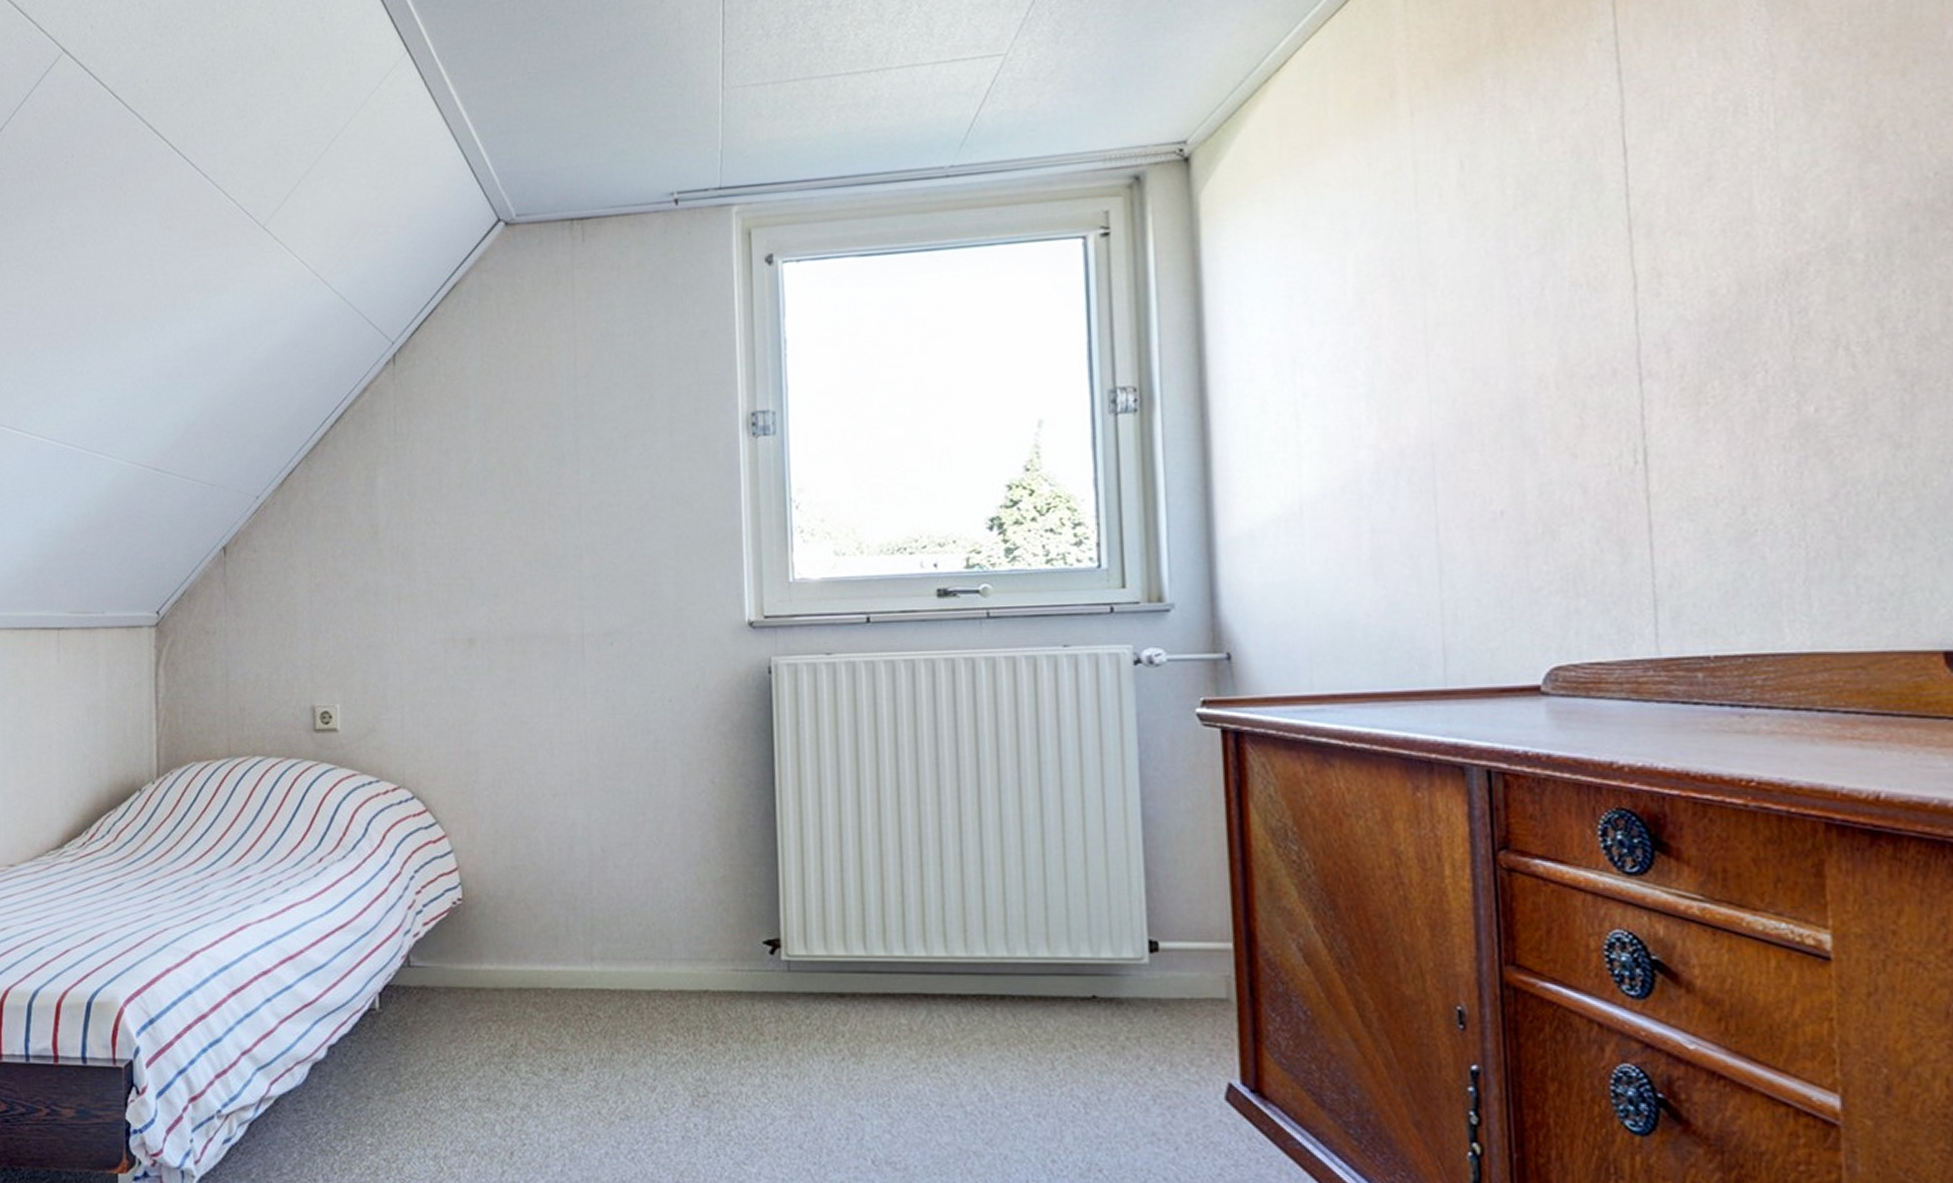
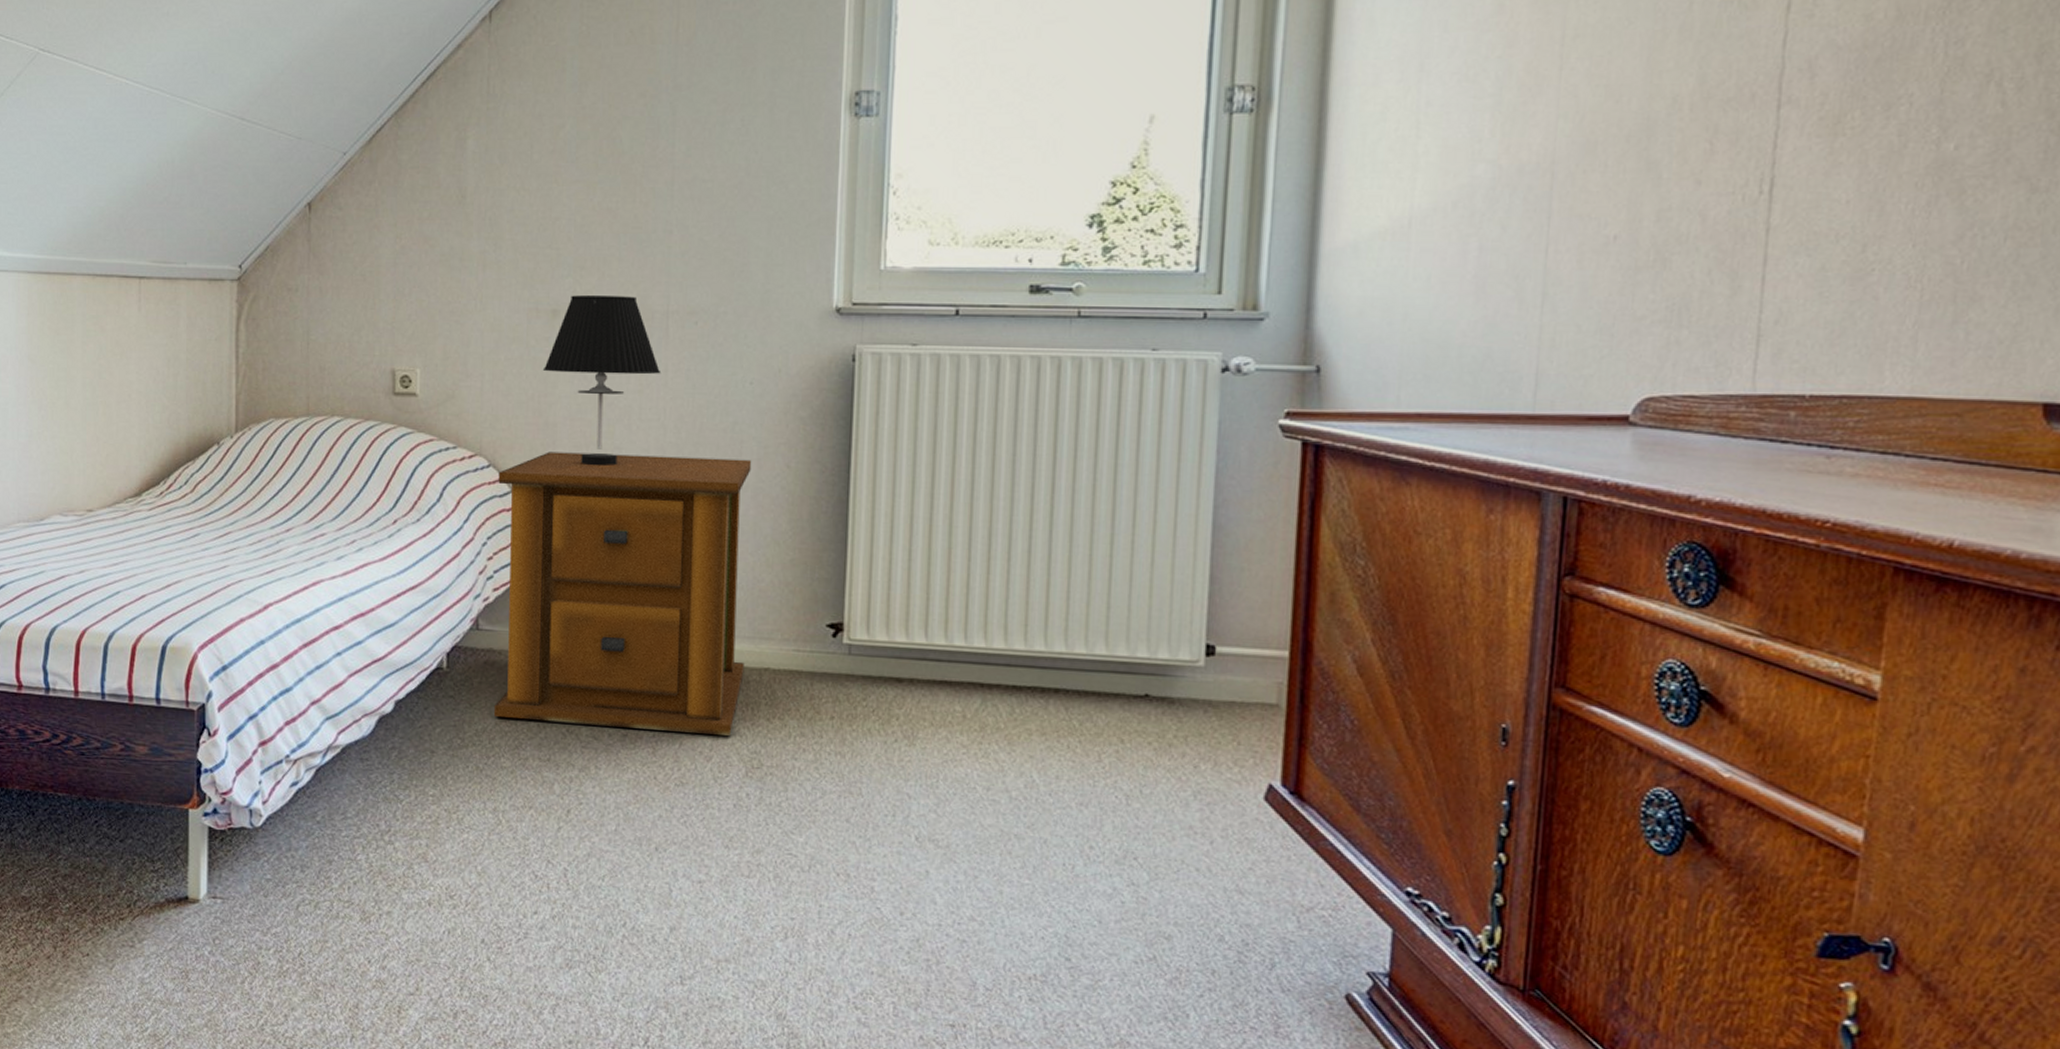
side table: none [423,777,683,1065] -> present [493,451,752,737]
table lamp: none [462,621,580,792] -> present [542,295,661,467]

